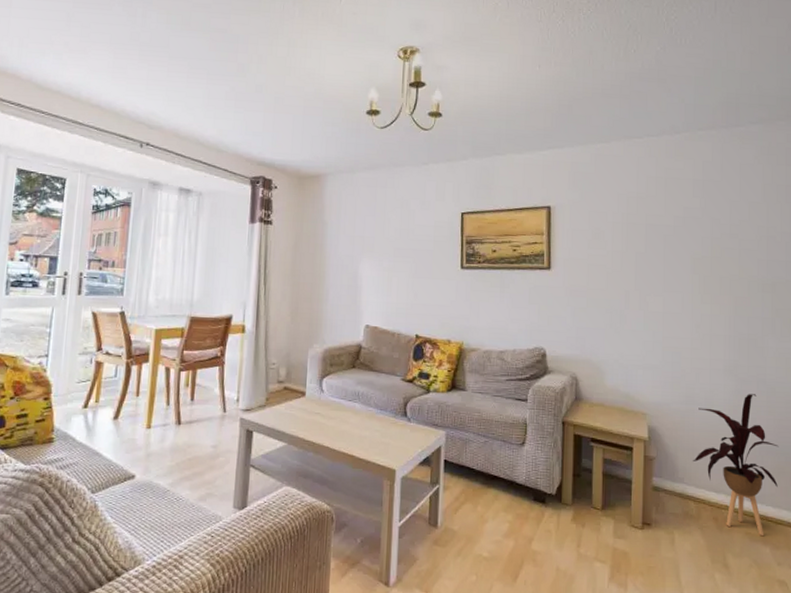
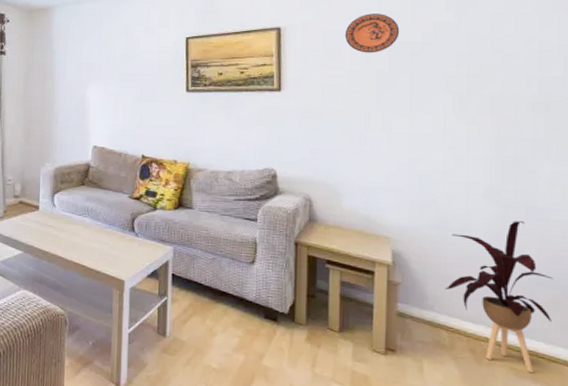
decorative plate: none [608,196,655,235] -> present [344,13,400,53]

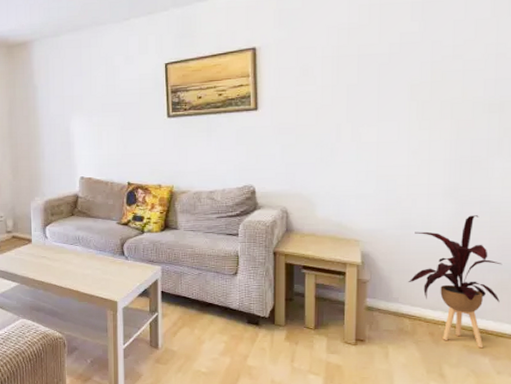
decorative plate: present [344,13,400,53] -> none [316,27,368,68]

